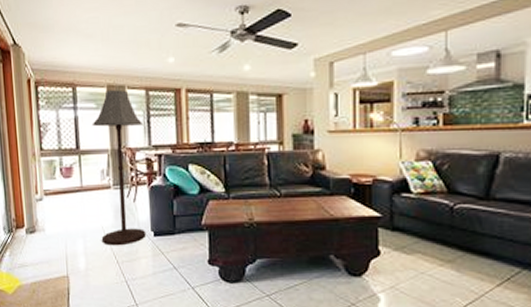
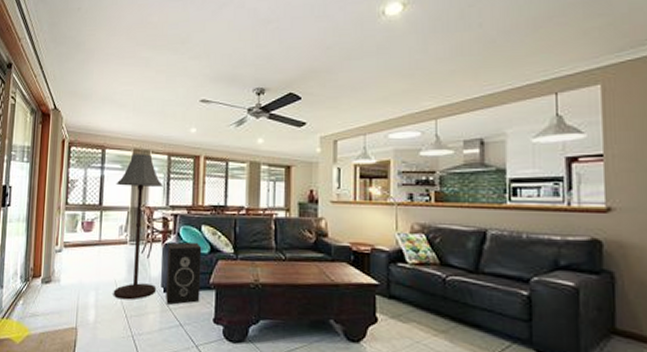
speaker: none [154,182,193,248] -> present [166,242,202,305]

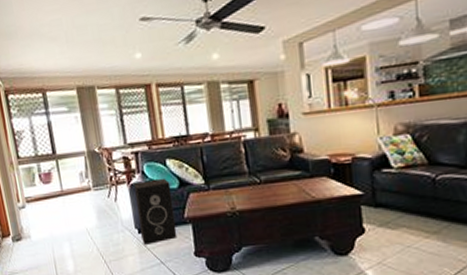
floor lamp: present [113,154,164,300] -> none [65,90,131,247]

